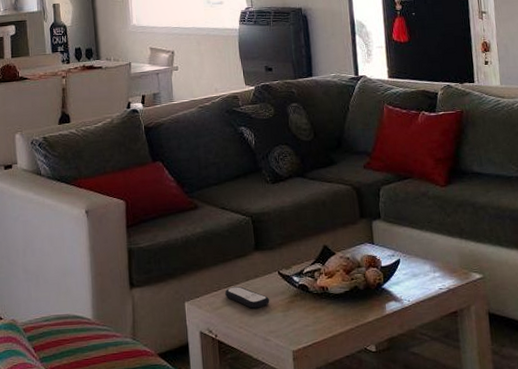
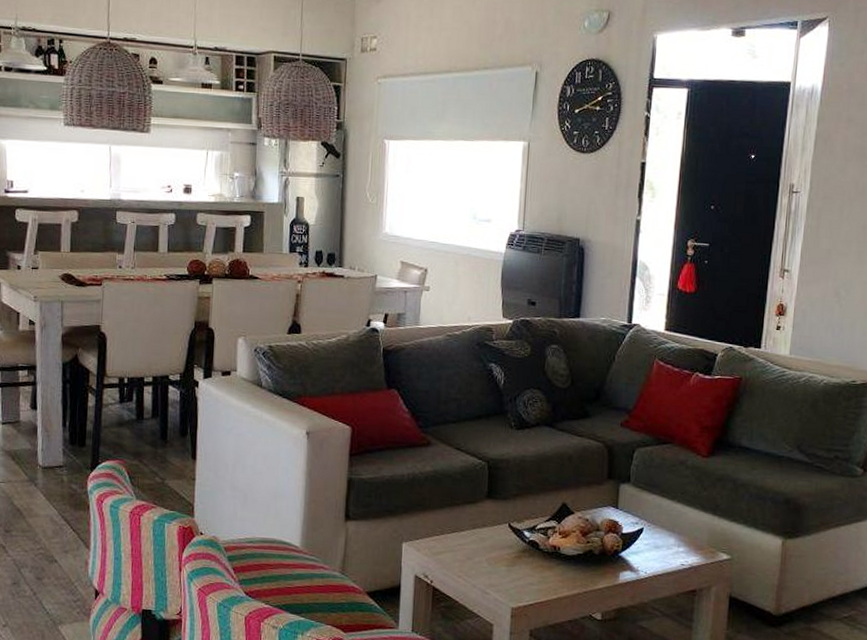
remote control: present [225,286,270,309] -> none [448,533,496,559]

